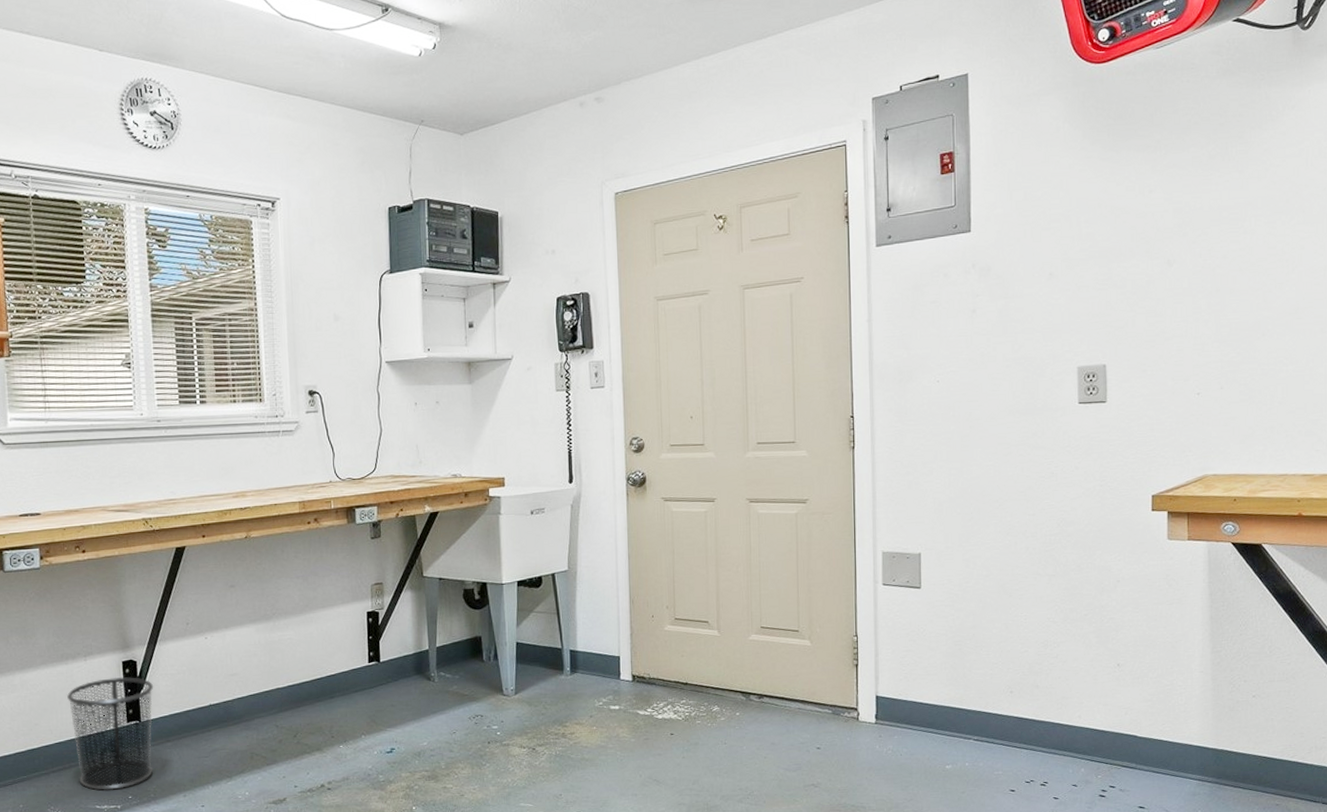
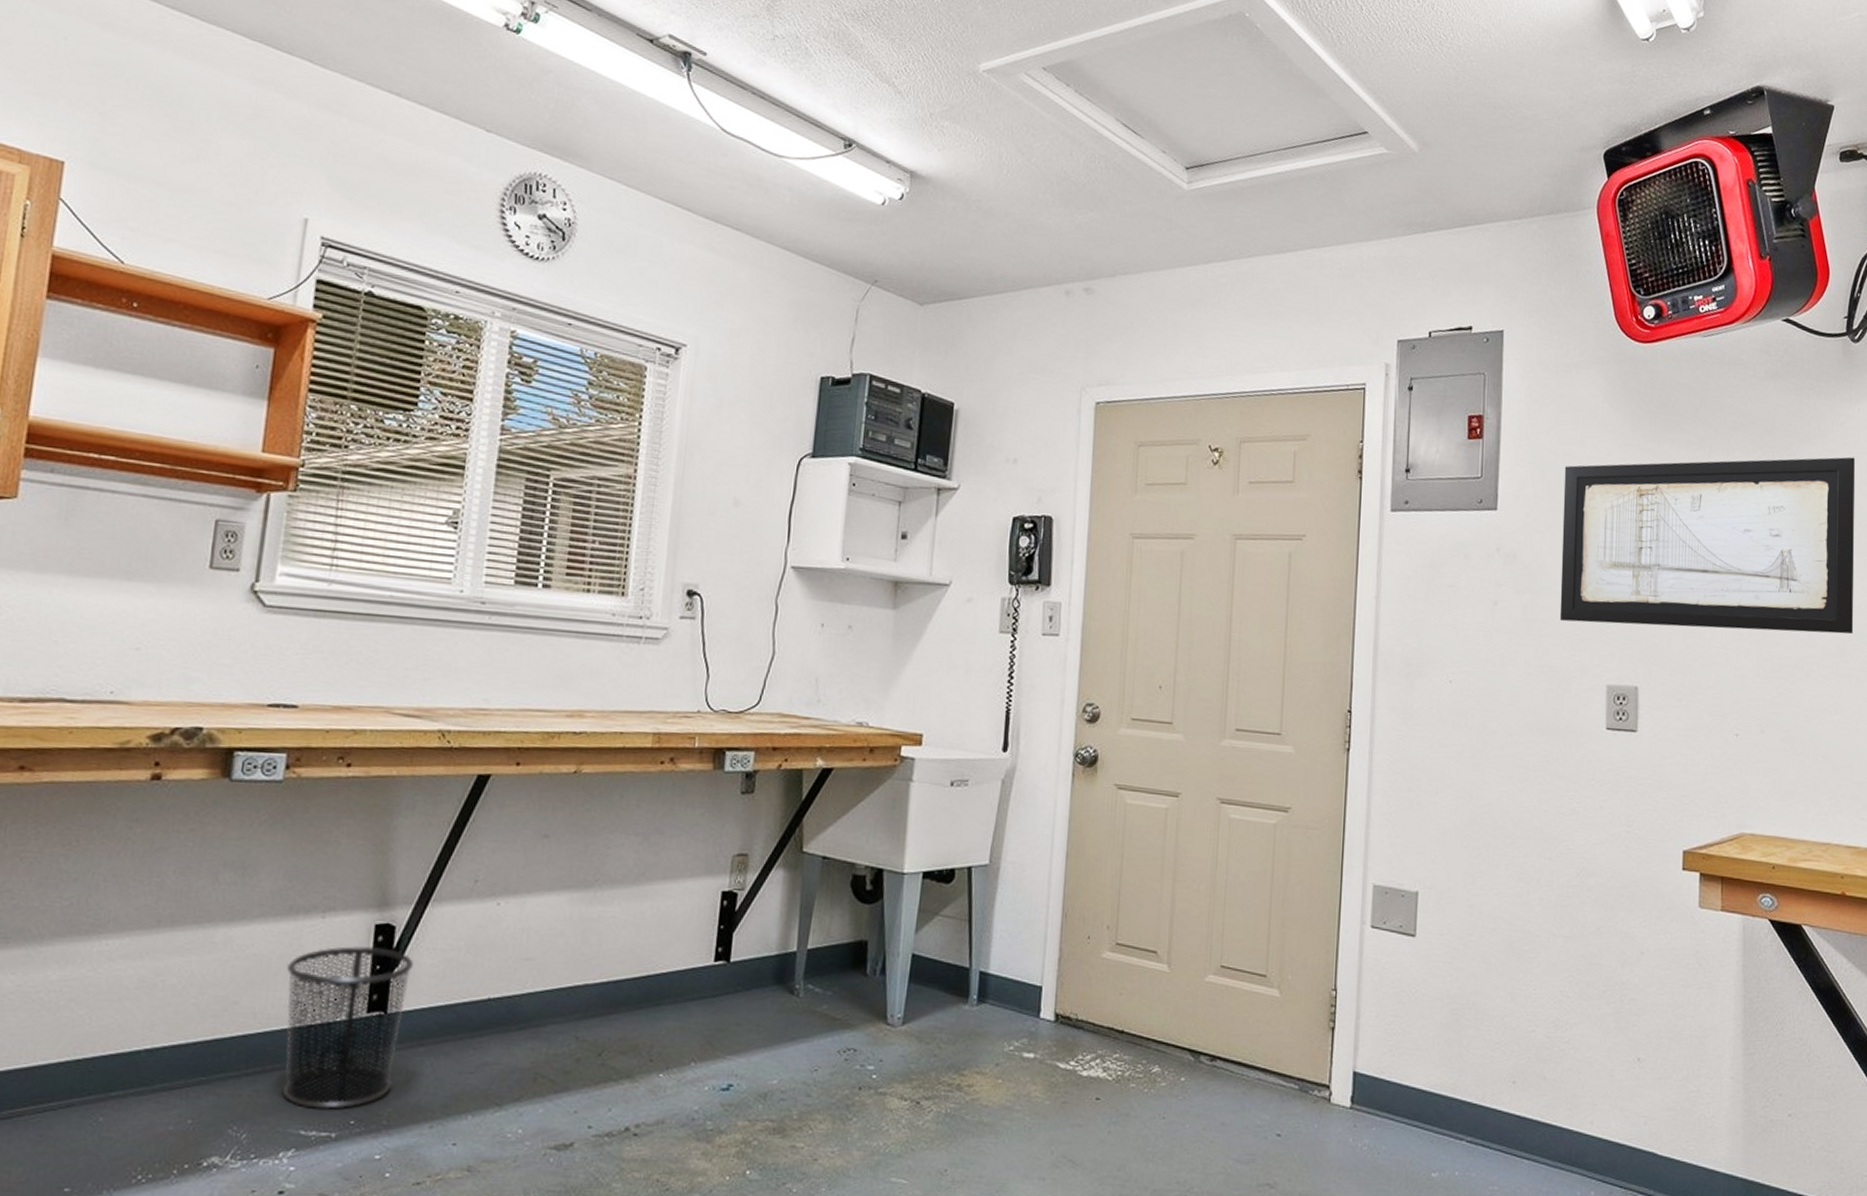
wall art: none [1030,136,1307,318] -> present [1559,457,1856,634]

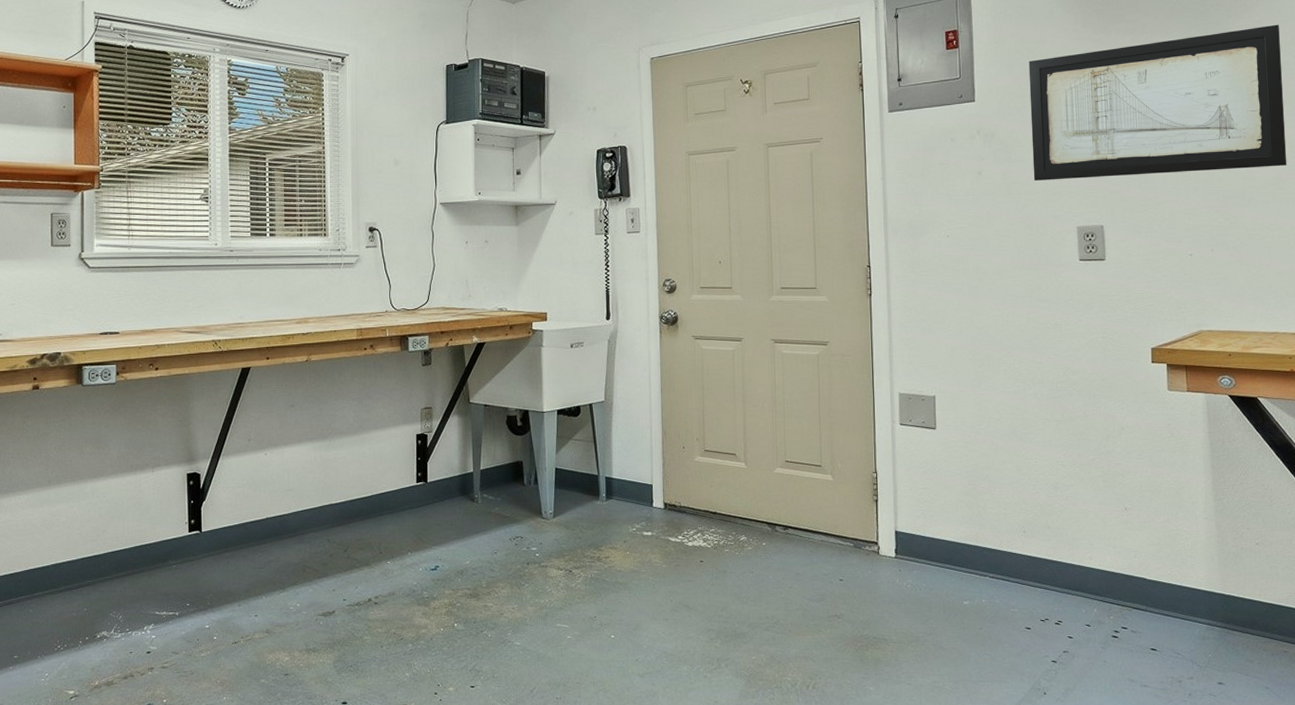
waste bin: present [282,946,414,1111] -> none [134,488,215,598]

